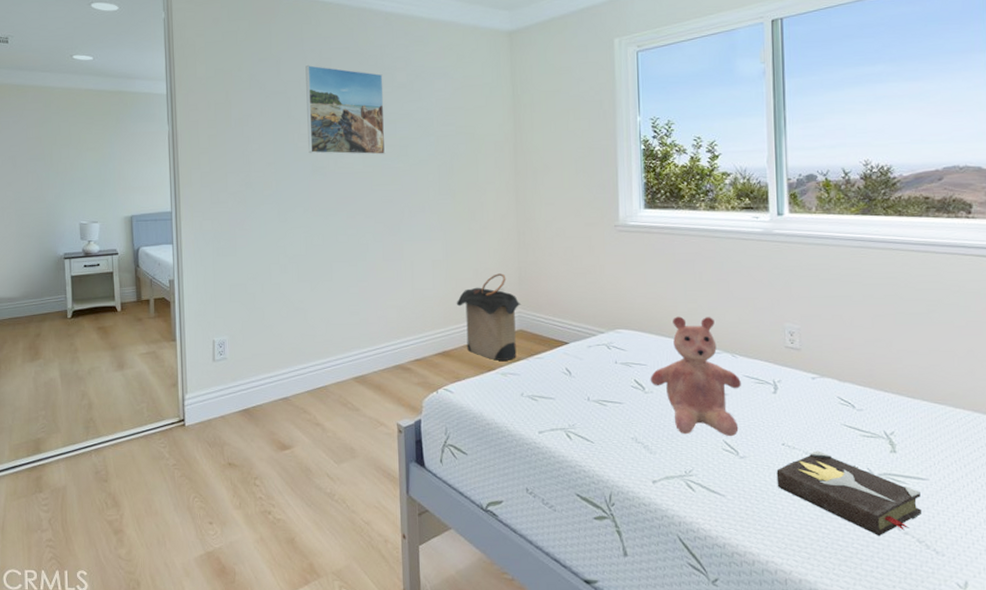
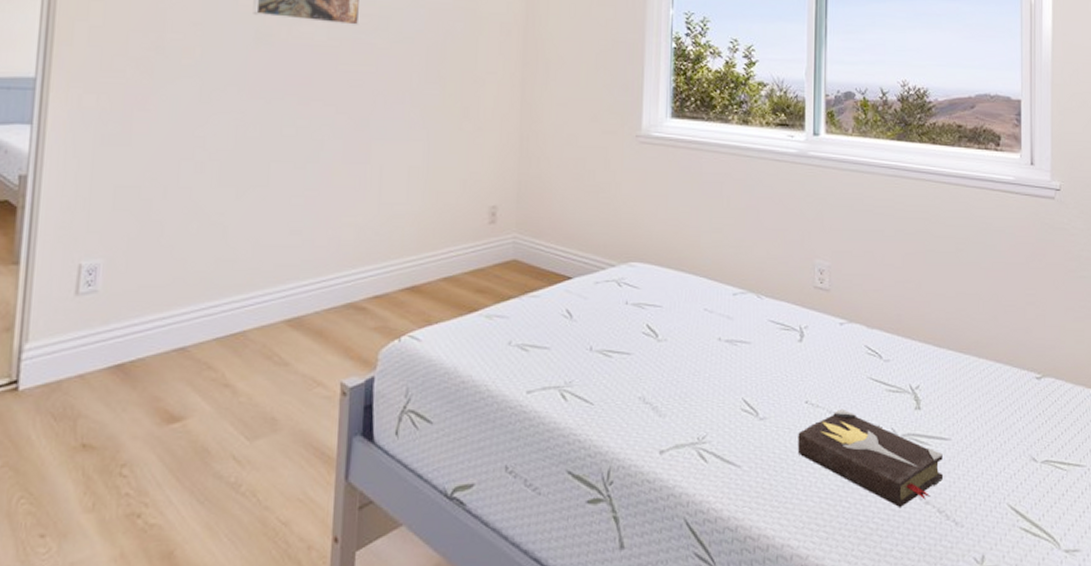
laundry hamper: present [456,273,522,361] -> none [435,187,518,299]
teddy bear: present [650,316,742,437] -> none [664,248,767,395]

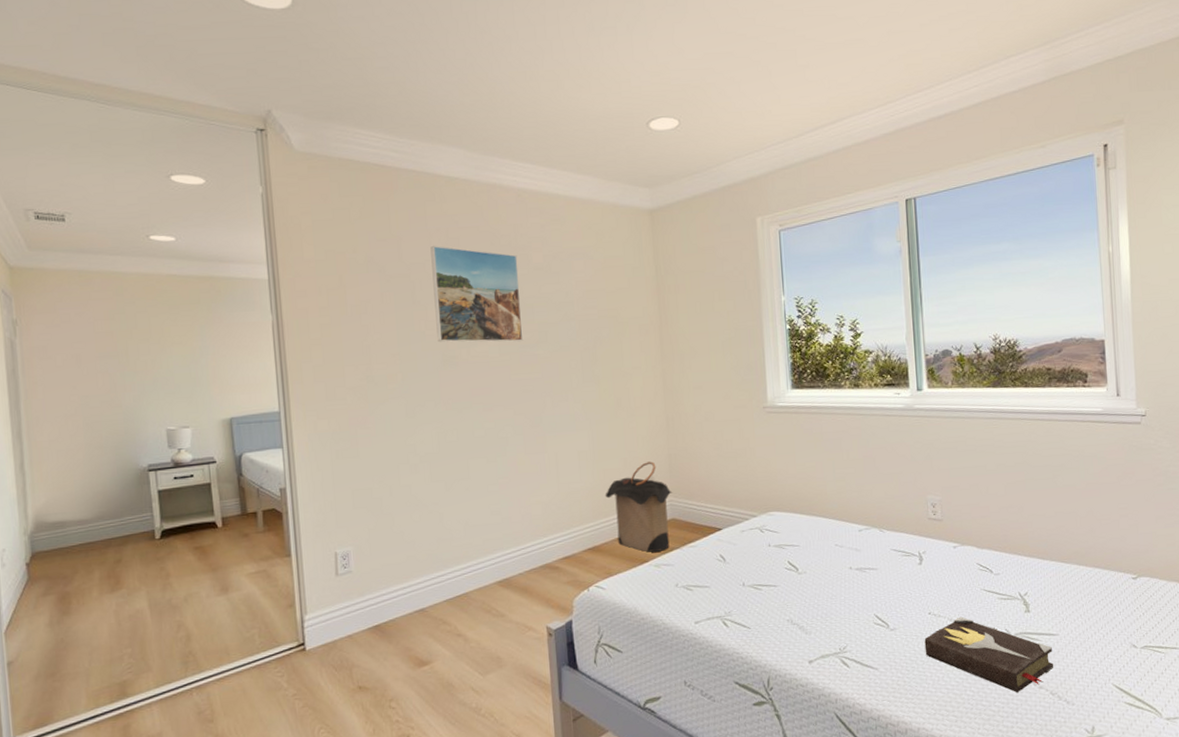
laundry hamper: none [435,187,518,299] -> present [605,461,673,552]

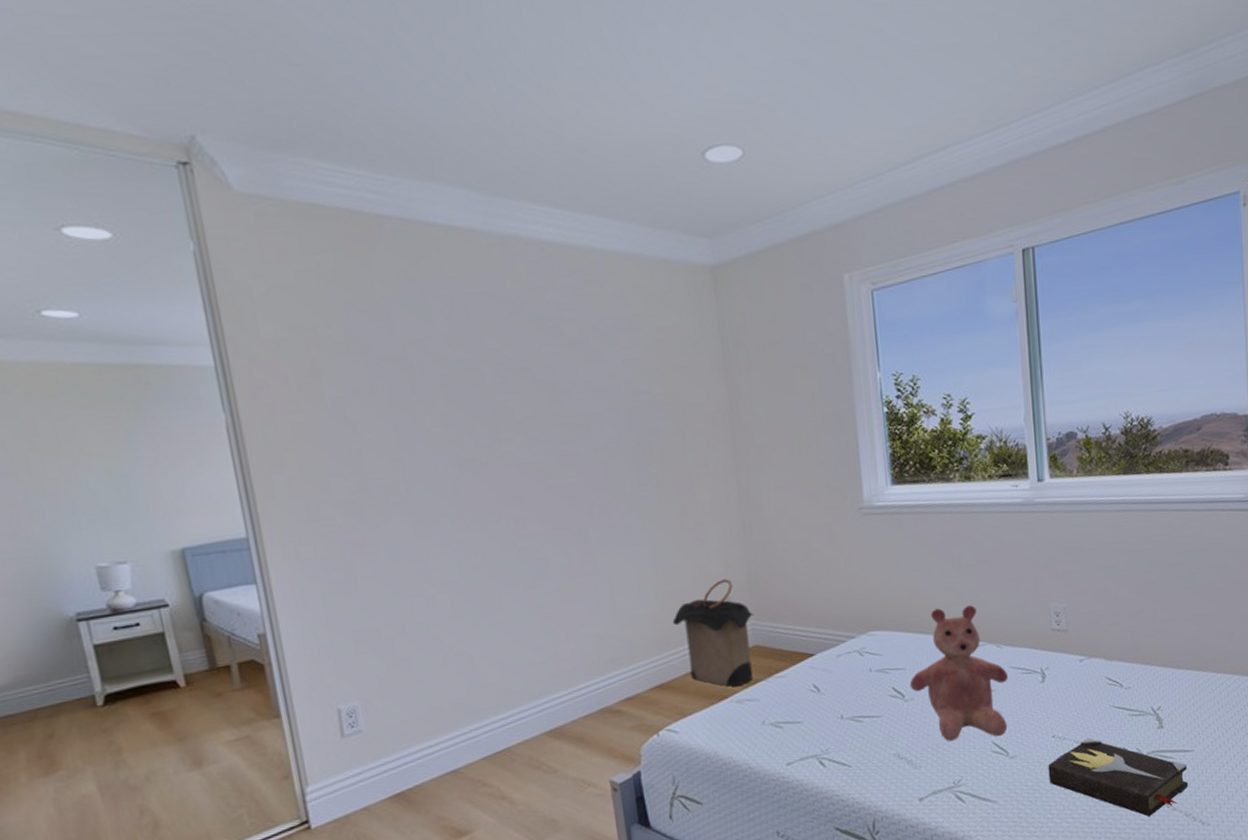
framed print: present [430,246,524,343] -> none [430,317,560,442]
teddy bear: none [803,494,890,612] -> present [909,605,1009,742]

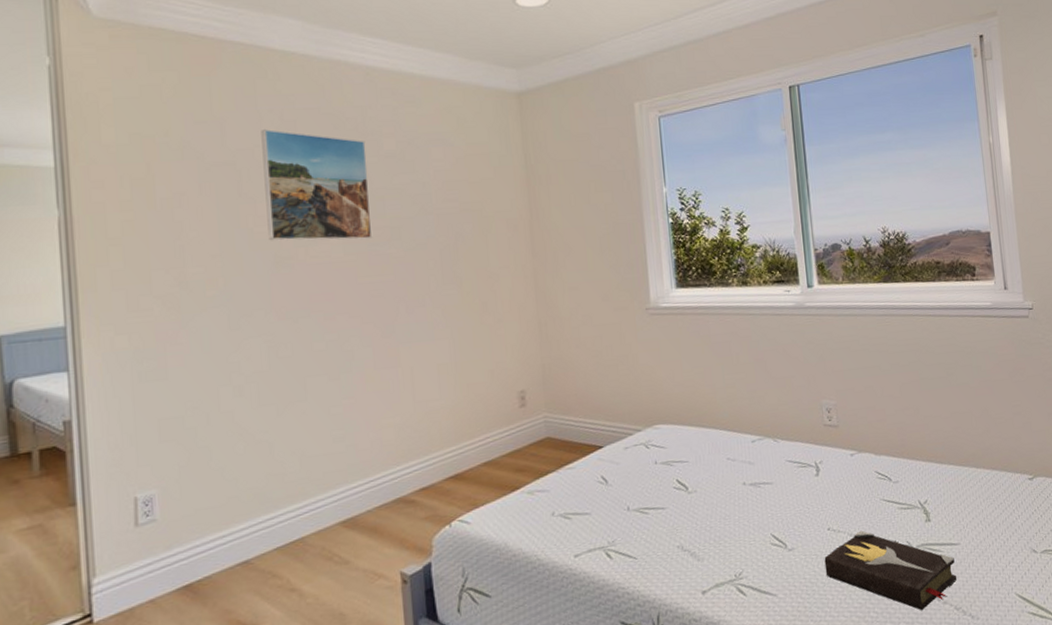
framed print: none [430,317,560,442] -> present [261,129,373,241]
laundry hamper: present [672,579,755,687] -> none [469,373,547,478]
teddy bear: present [909,605,1009,742] -> none [692,401,786,534]

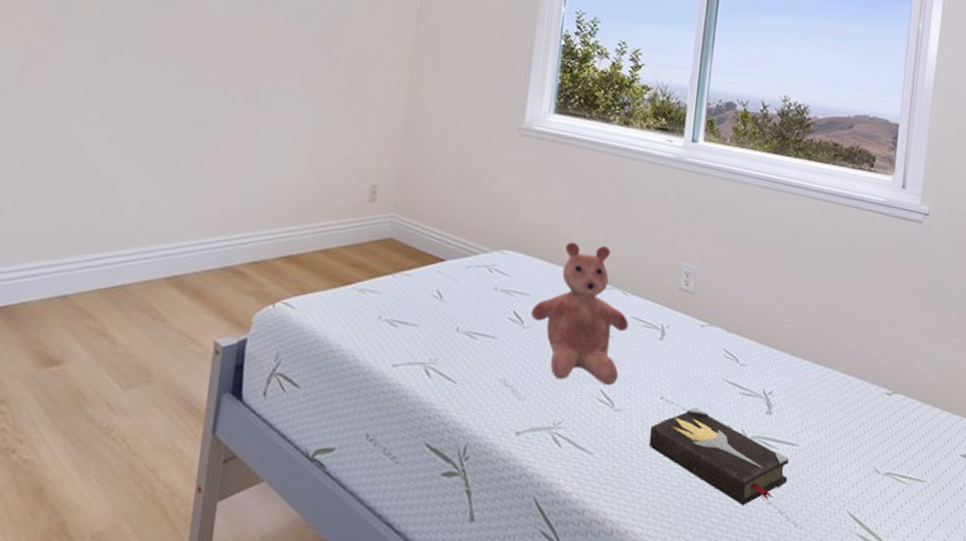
teddy bear: none [692,401,786,534] -> present [530,242,629,386]

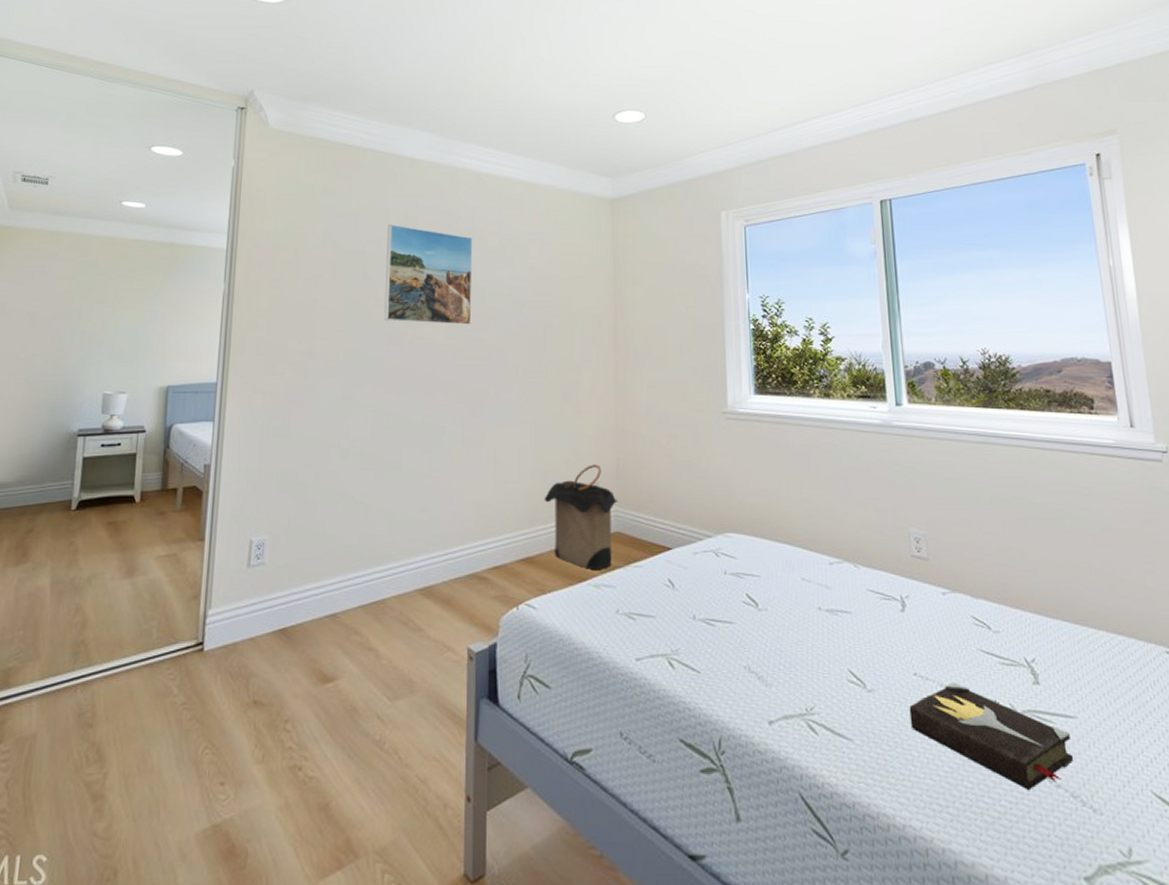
laundry hamper: none [316,166,397,274] -> present [544,464,619,569]
teddy bear: present [530,242,629,386] -> none [763,518,867,665]

